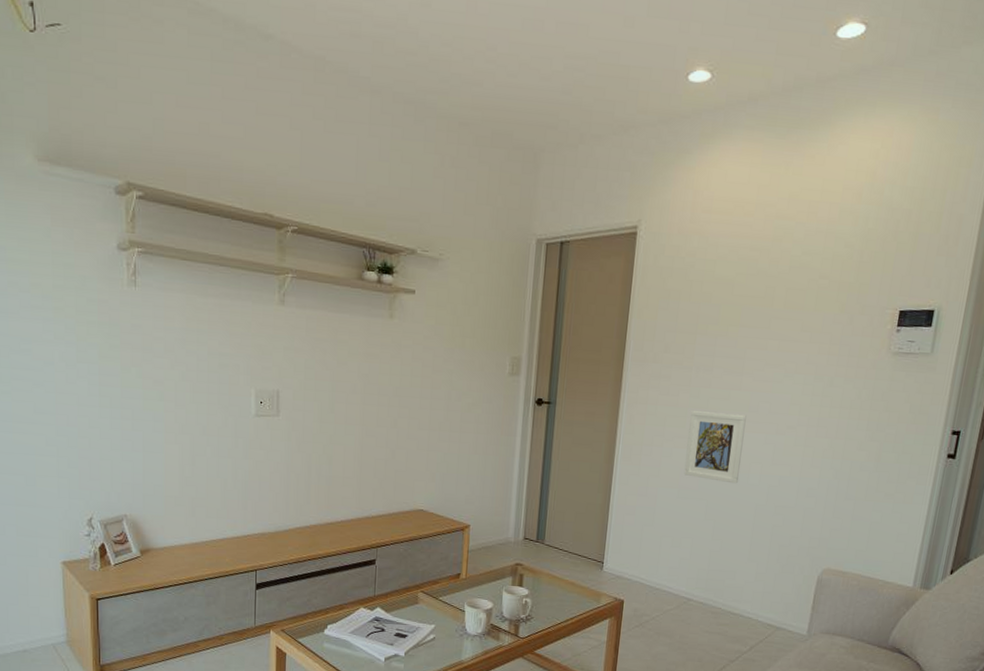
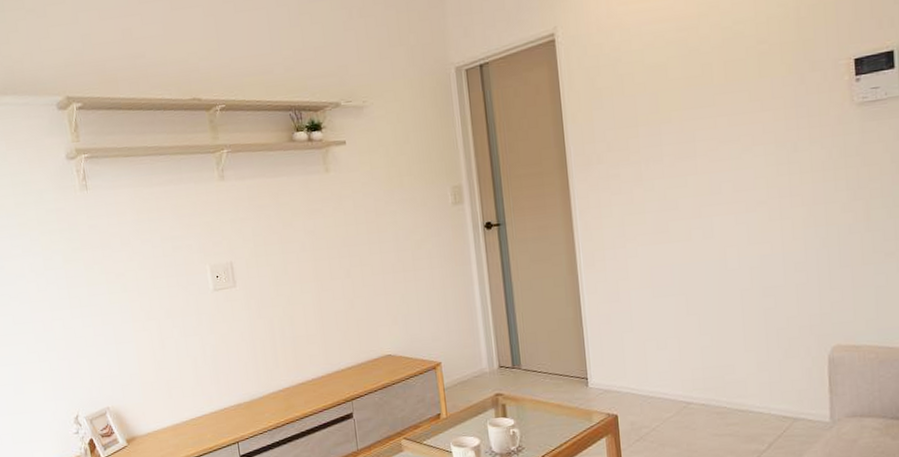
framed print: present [684,411,747,484] -> none [649,198,716,273]

